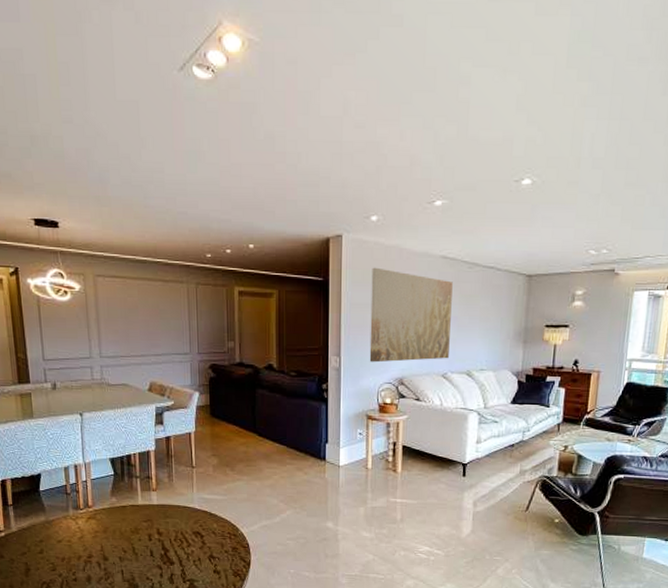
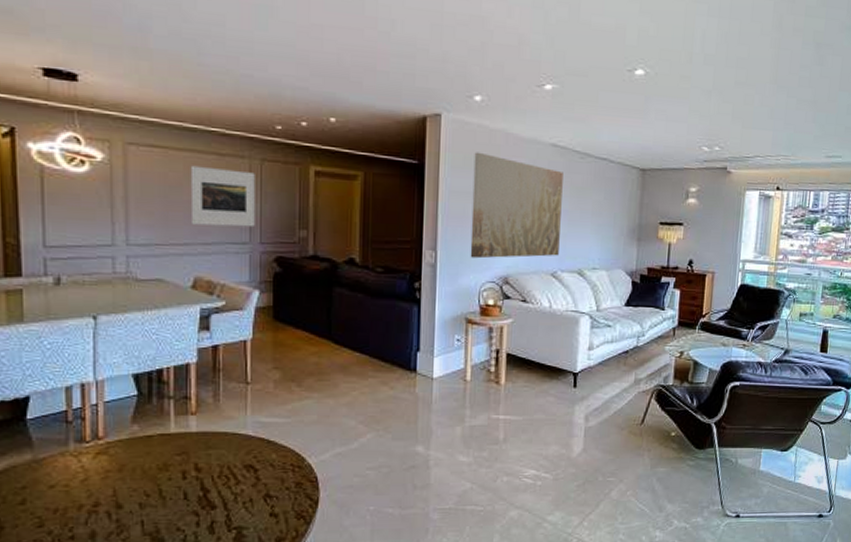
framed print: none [143,291,193,341] -> present [190,165,255,228]

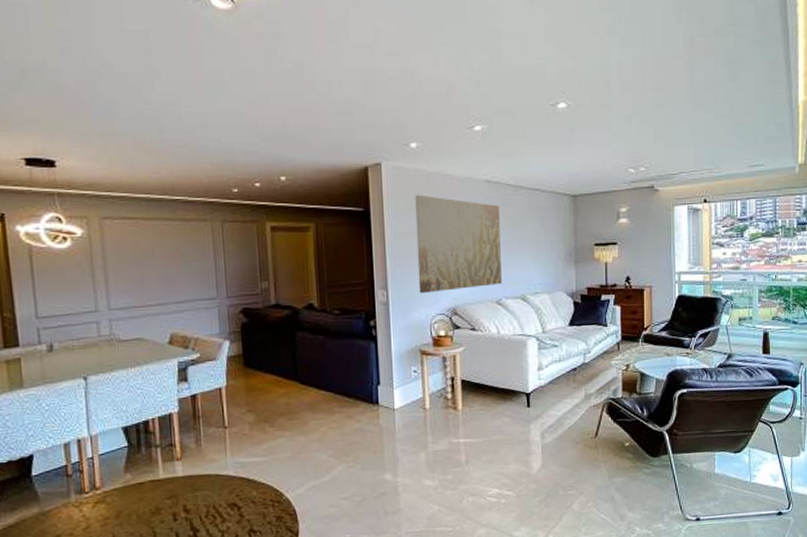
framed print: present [190,165,255,228] -> none [159,232,221,286]

